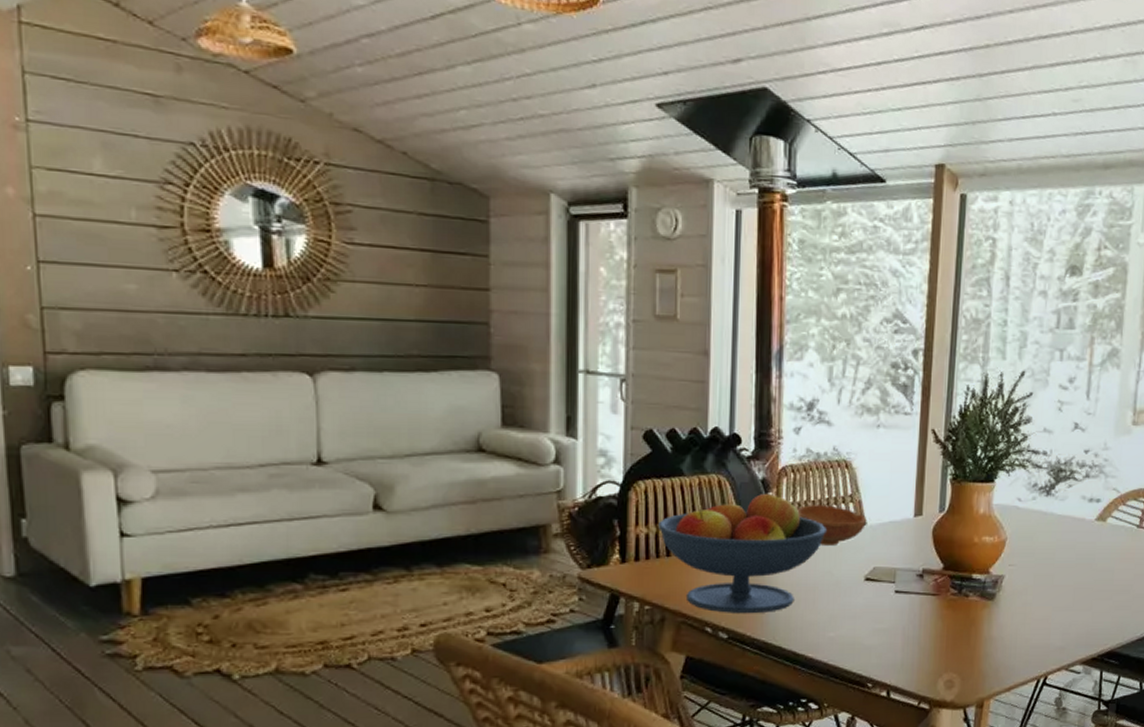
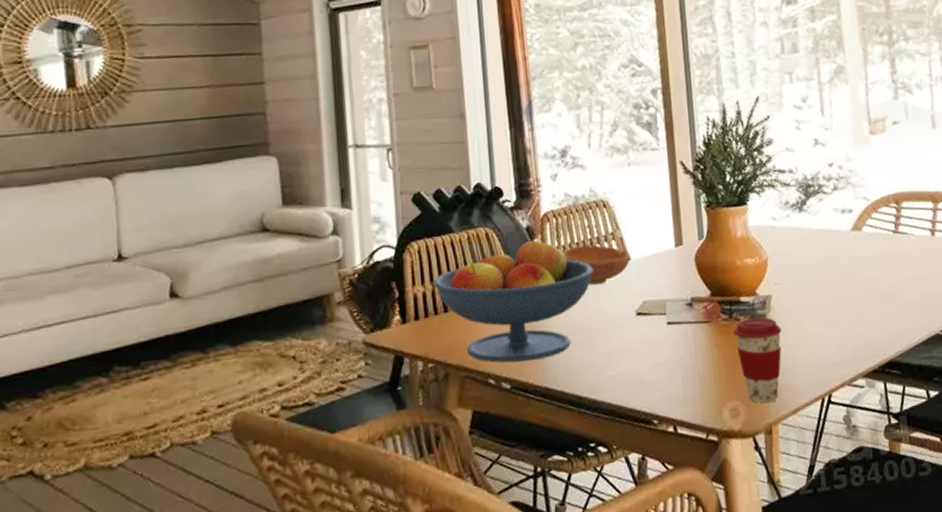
coffee cup: none [960,596,1009,679] -> present [733,317,782,404]

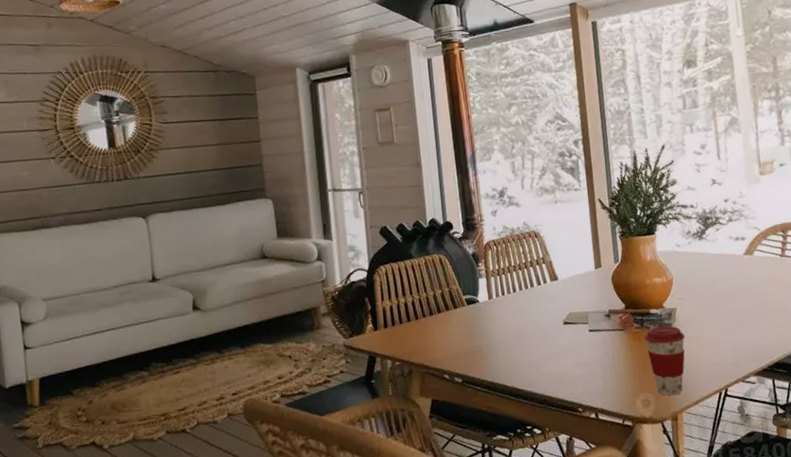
fruit bowl: present [434,237,593,363] -> none [398,261,528,362]
bowl: present [563,245,630,285] -> none [502,267,558,300]

